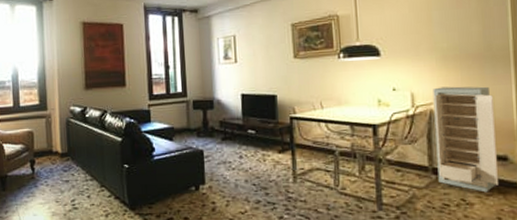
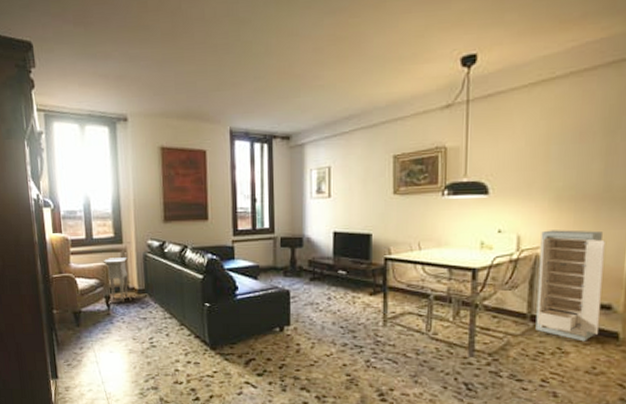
side table: none [28,123,55,166] -> present [103,257,132,302]

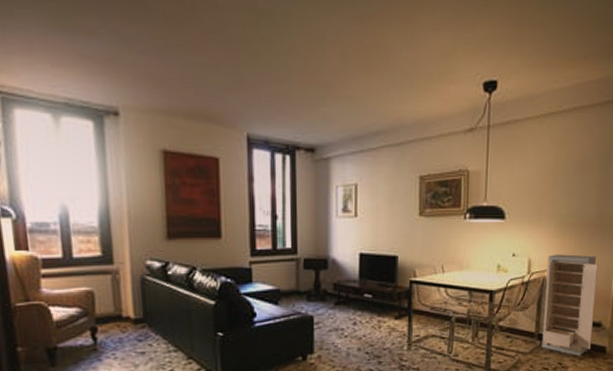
side table: present [103,257,132,302] -> none [87,281,126,335]

